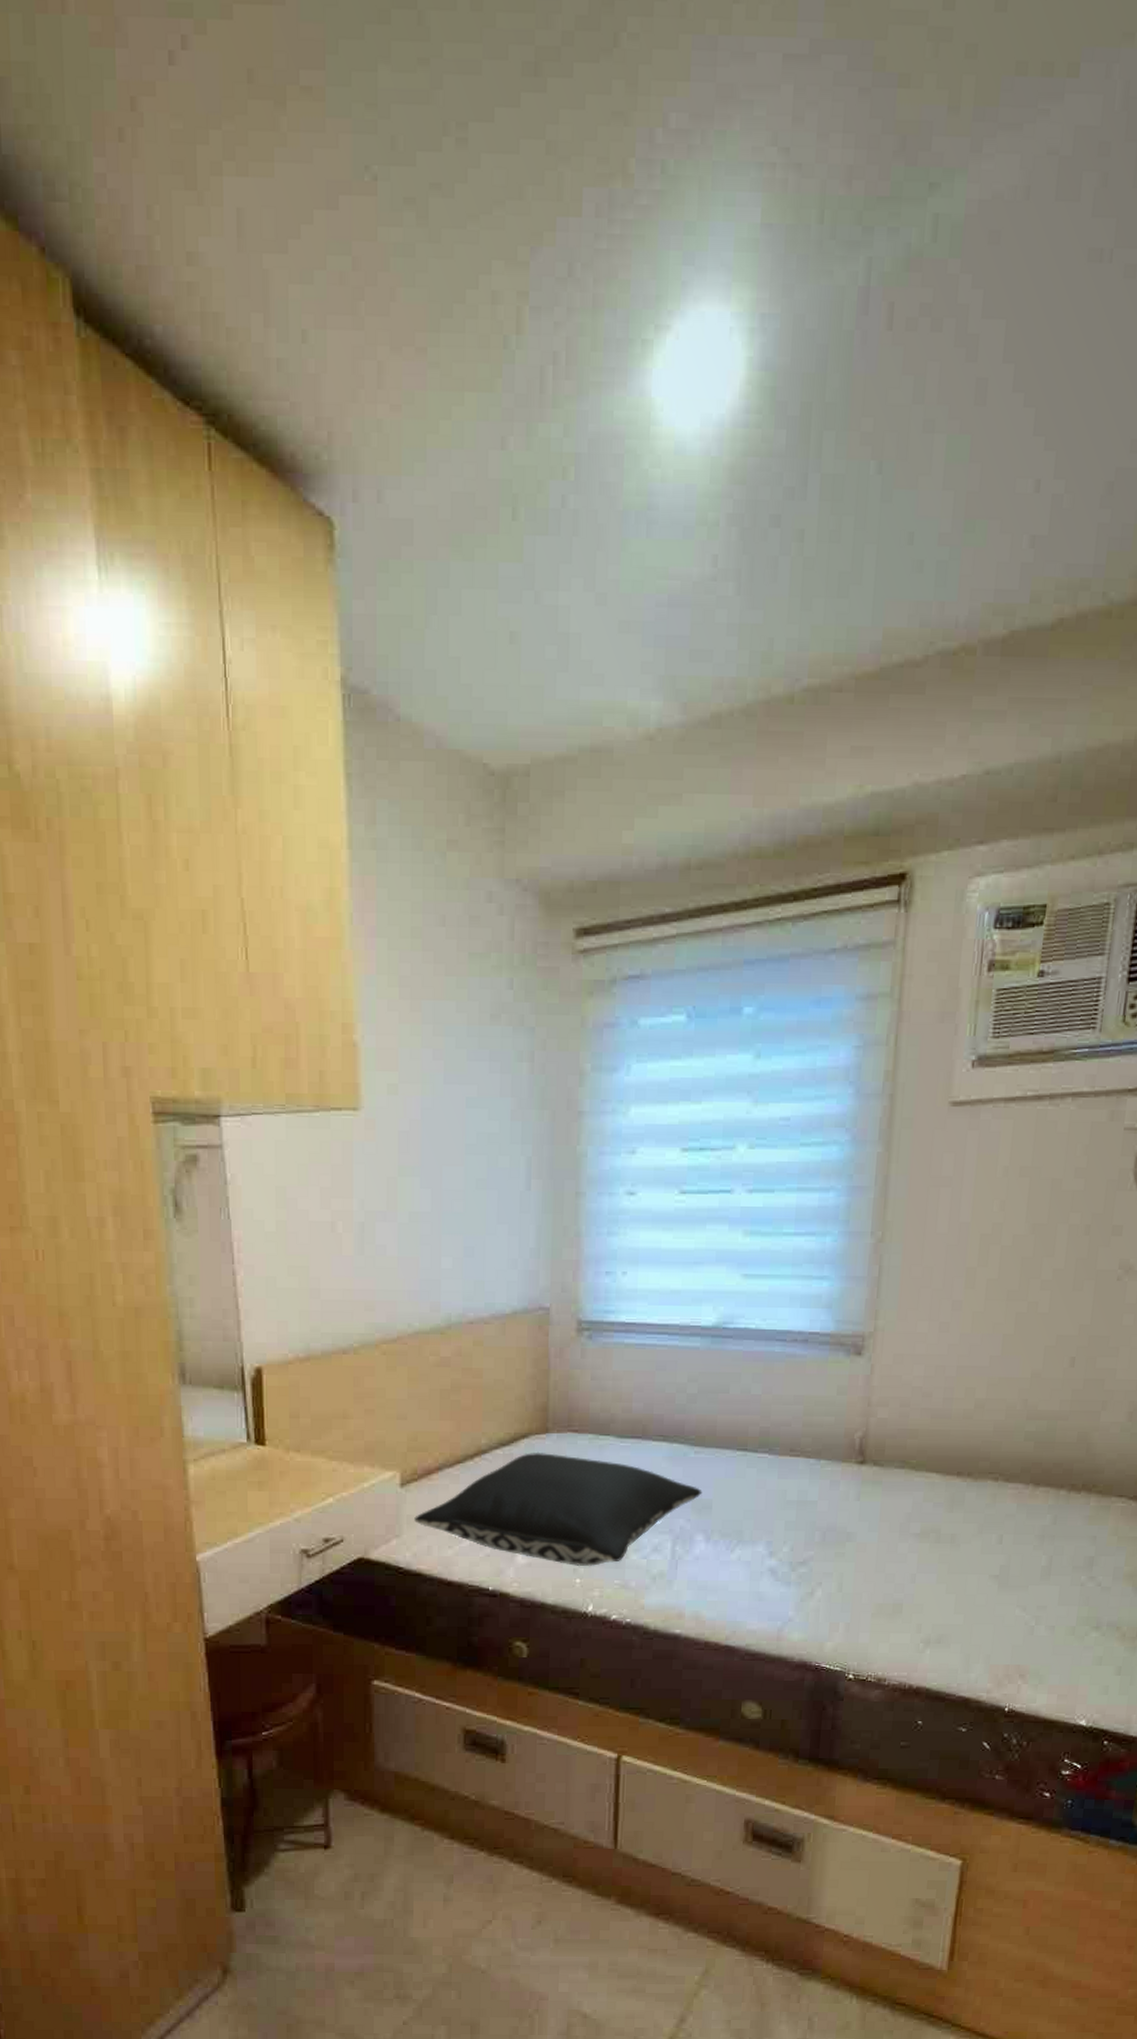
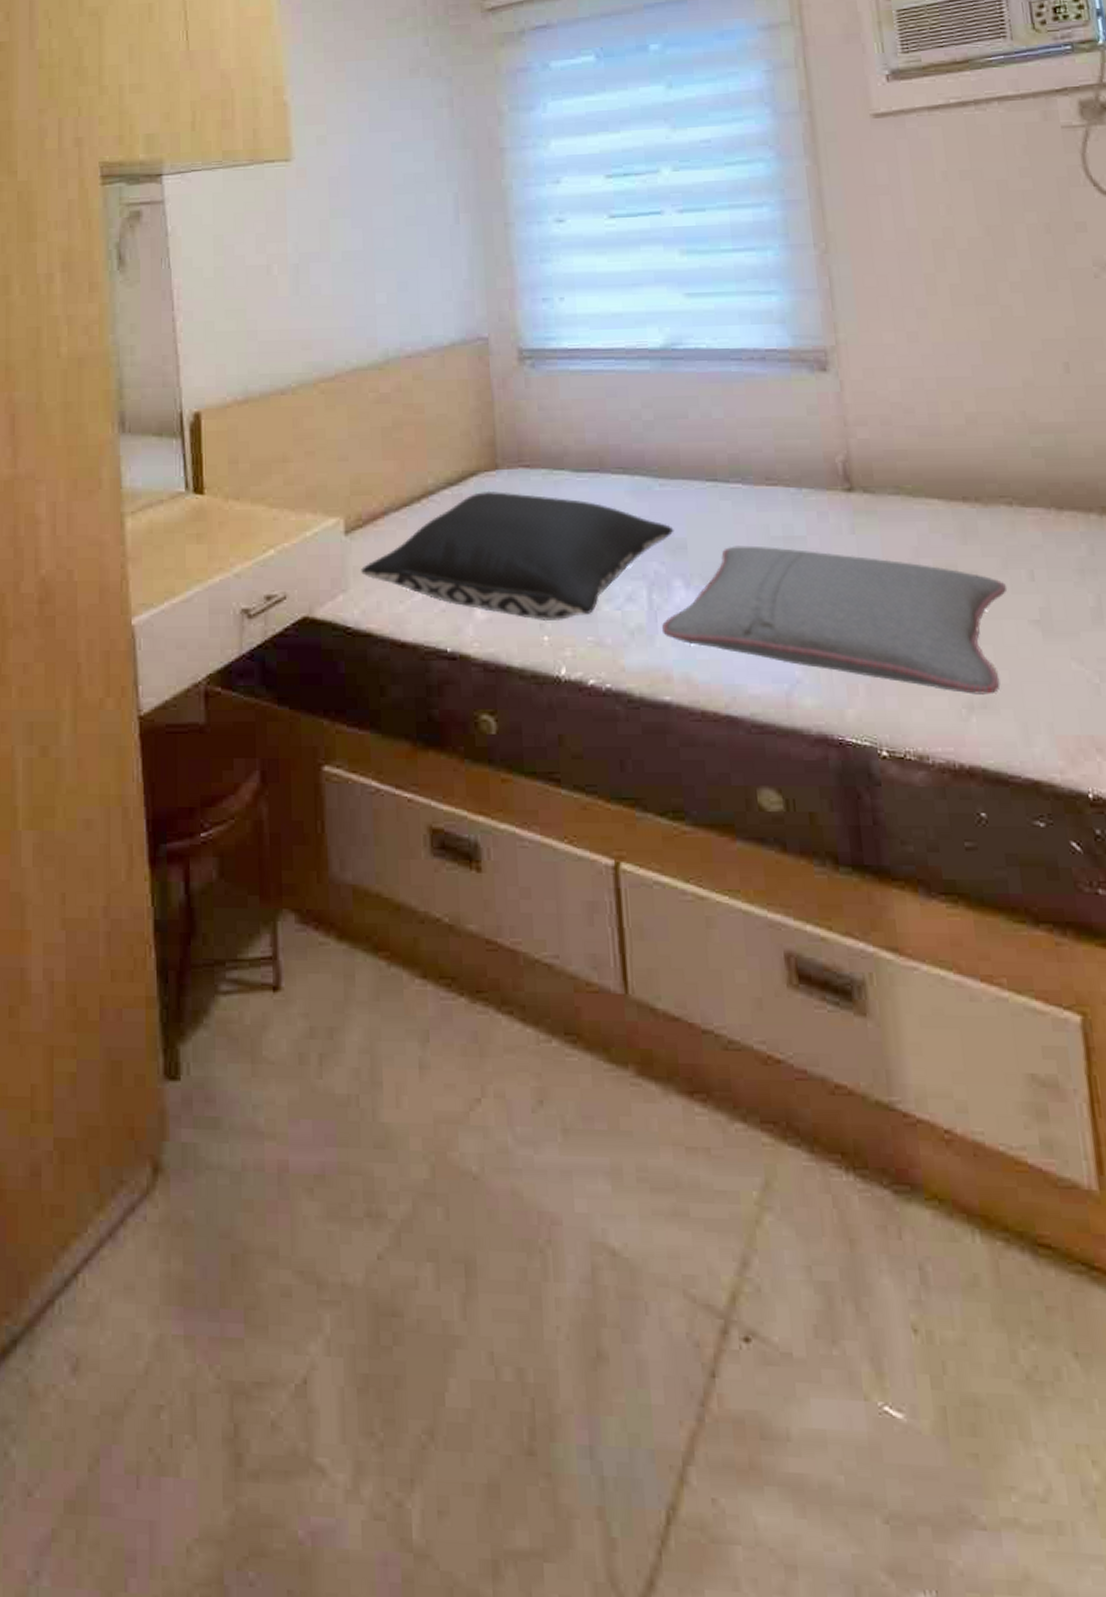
pillow: none [680,1507,978,1633] -> present [661,545,1008,695]

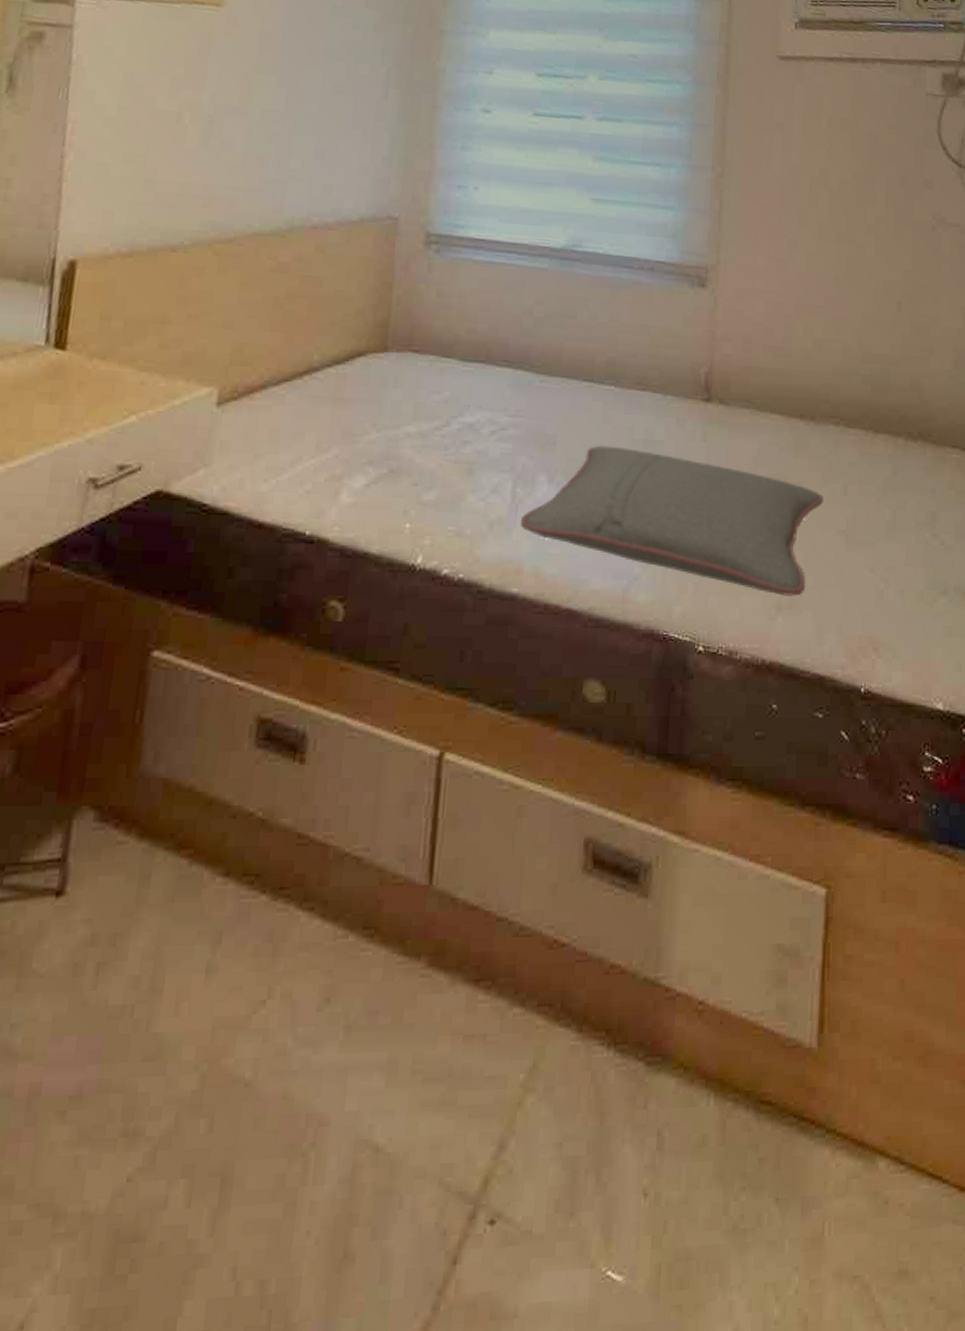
pillow: present [361,490,674,622] -> none [228,372,547,510]

